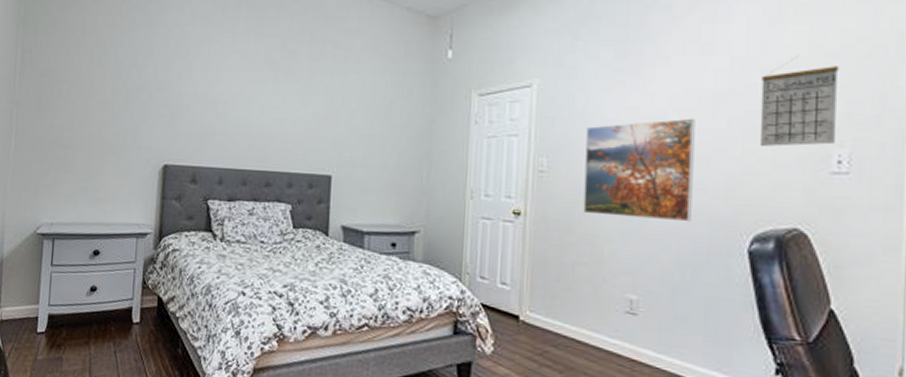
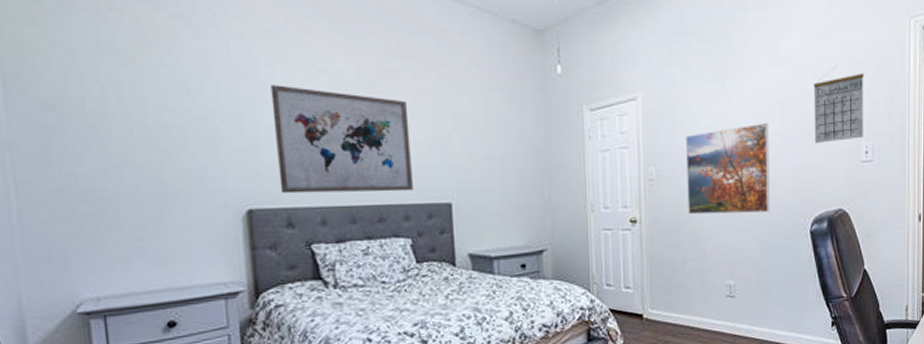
wall art: none [190,62,303,161] -> present [270,85,413,194]

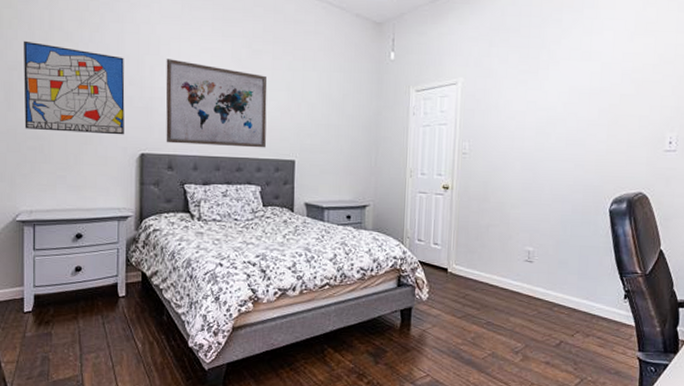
wall art: none [61,69,222,189] -> present [24,40,125,135]
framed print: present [686,122,770,215] -> none [495,110,576,191]
calendar: present [814,65,864,143] -> none [619,62,673,132]

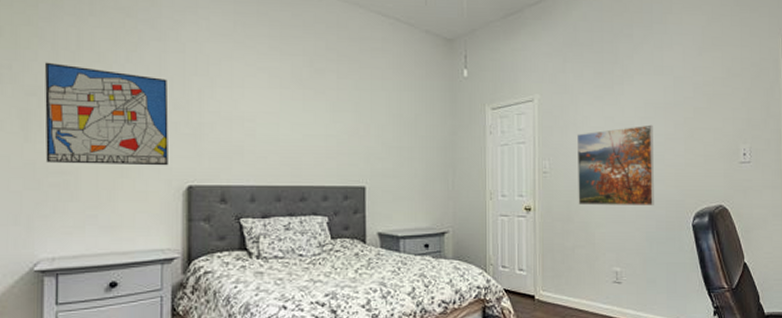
wall art: present [166,59,268,148] -> none [216,80,332,175]
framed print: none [495,110,576,191] -> present [578,124,654,206]

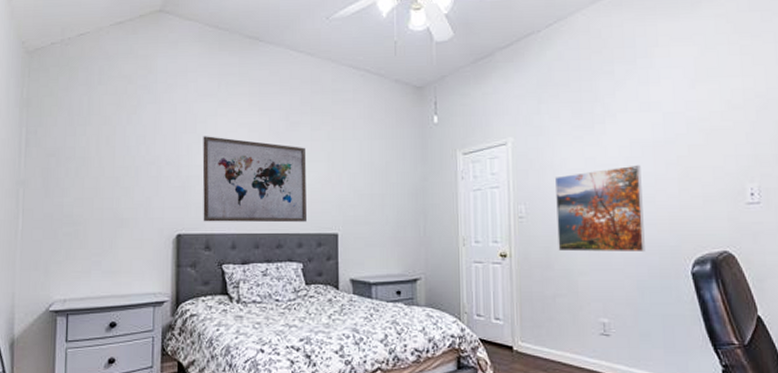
wall art: present [45,62,168,166] -> none [61,127,161,216]
wall art: none [216,80,332,175] -> present [202,136,307,223]

